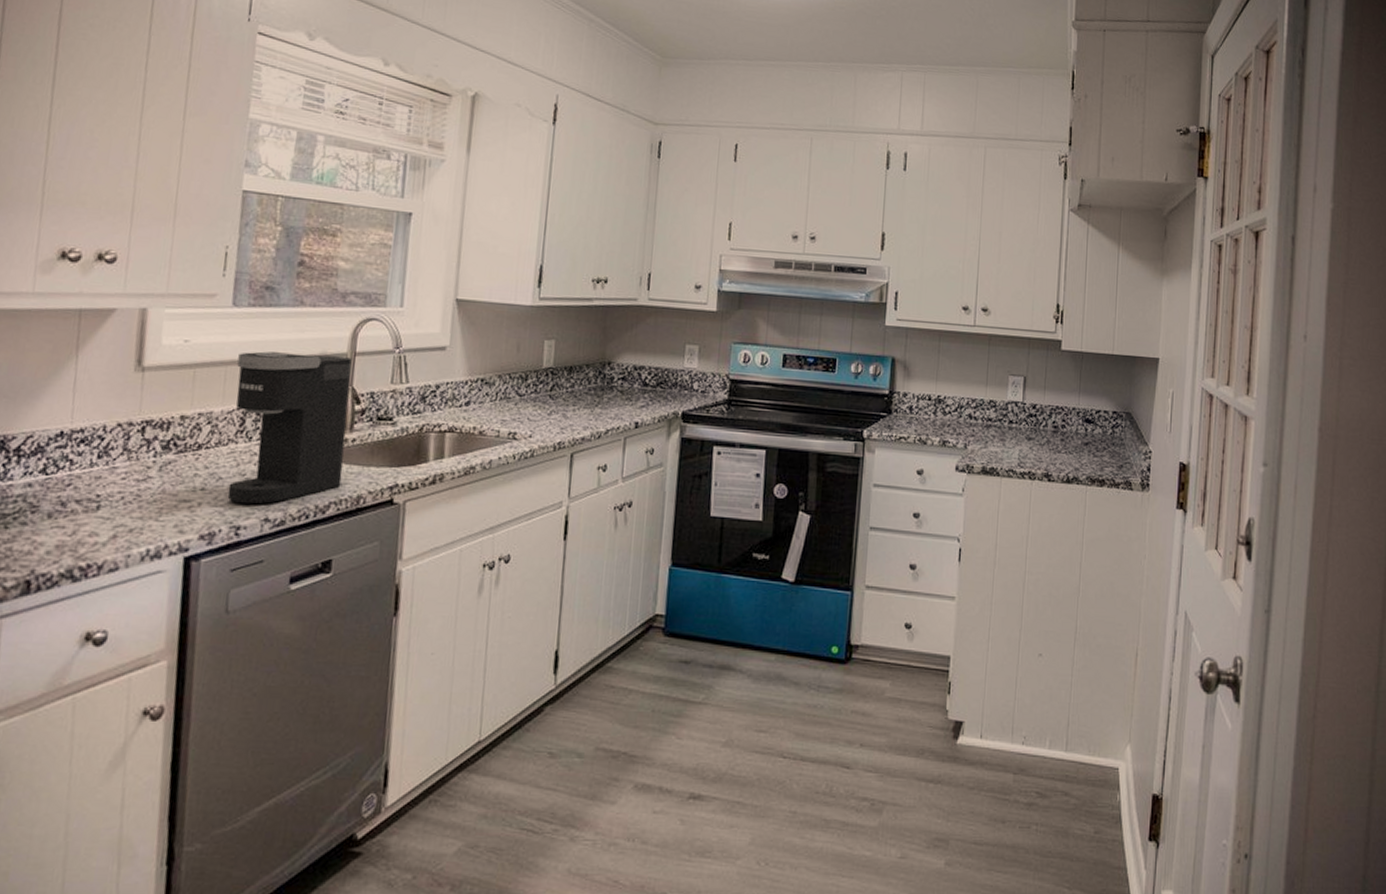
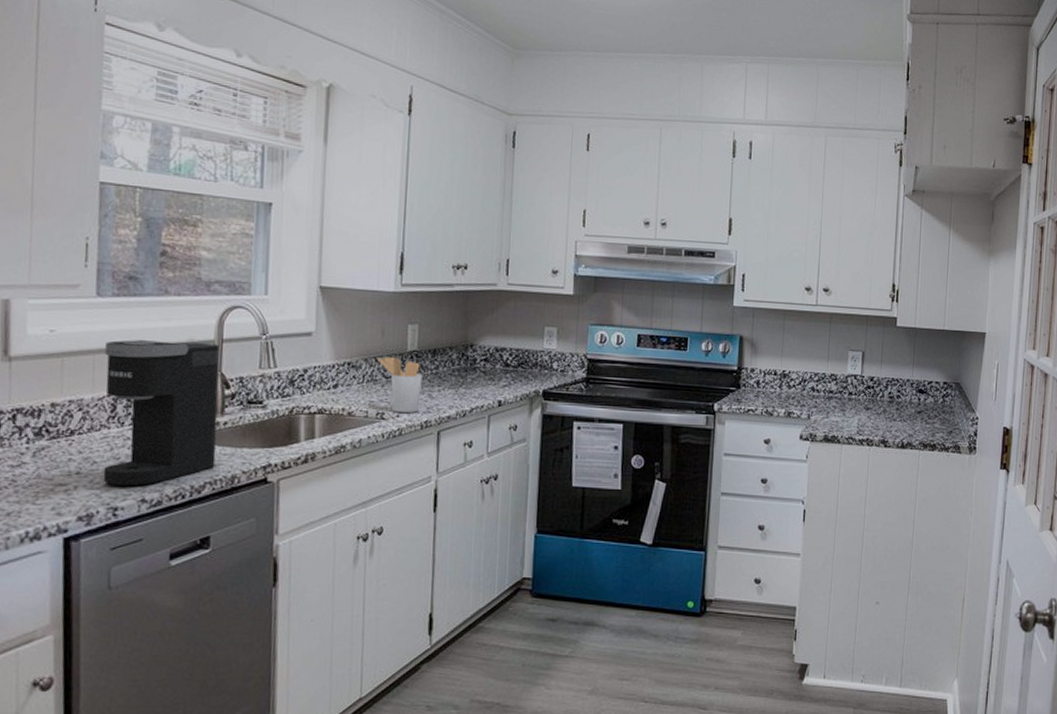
utensil holder: none [512,373,557,434] -> present [378,356,422,414]

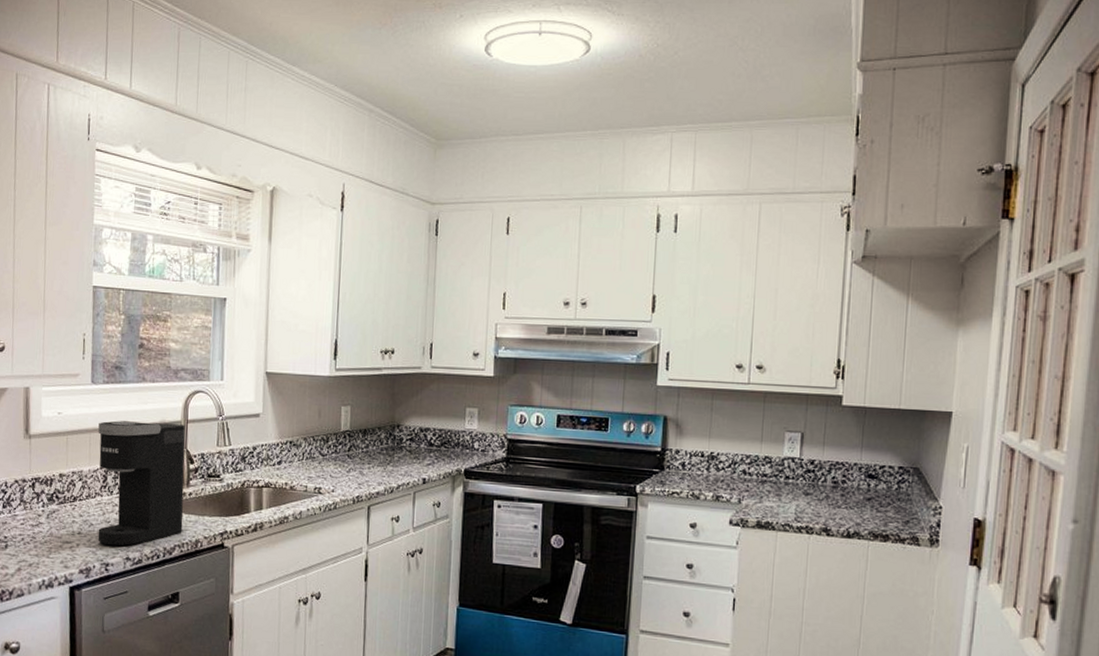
utensil holder: present [378,356,422,414] -> none [315,436,354,489]

